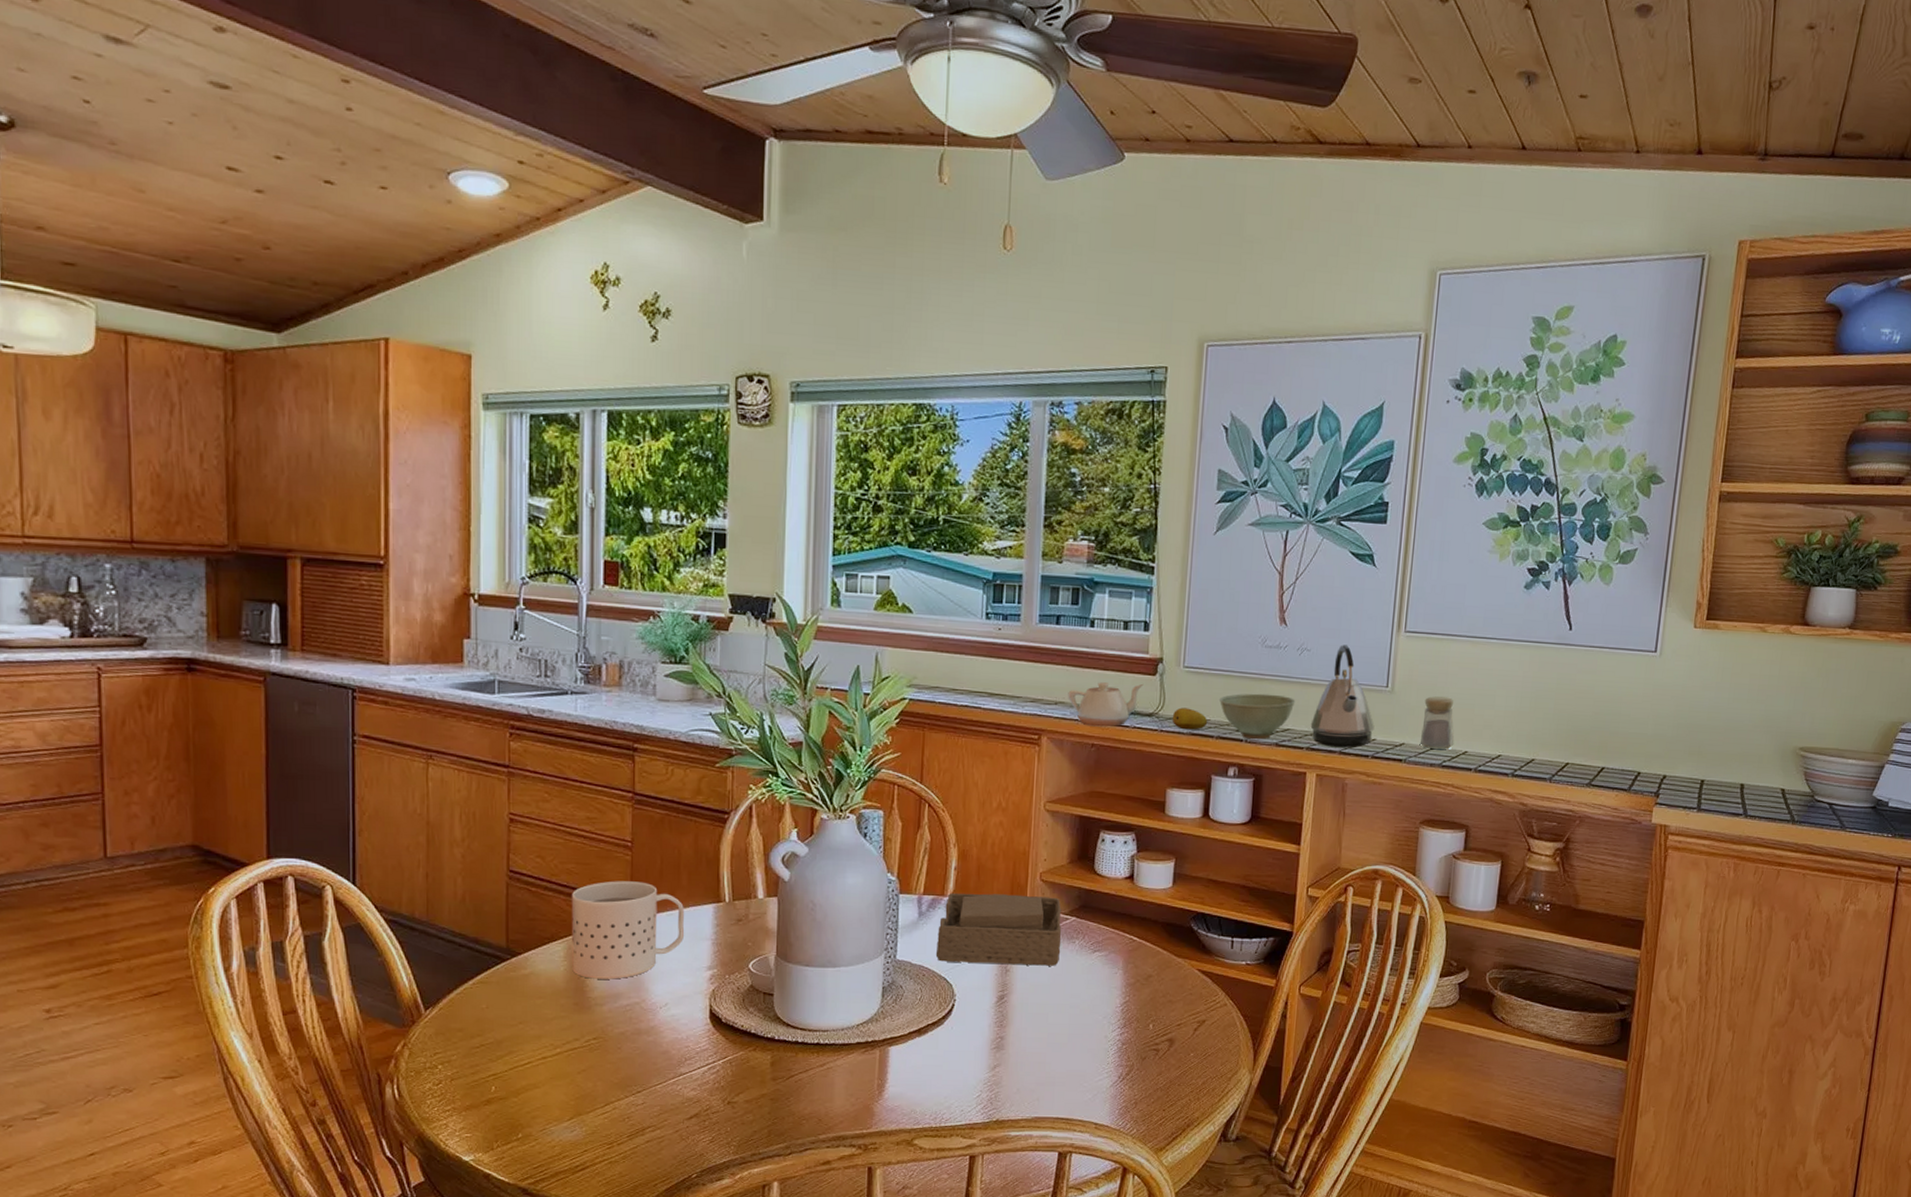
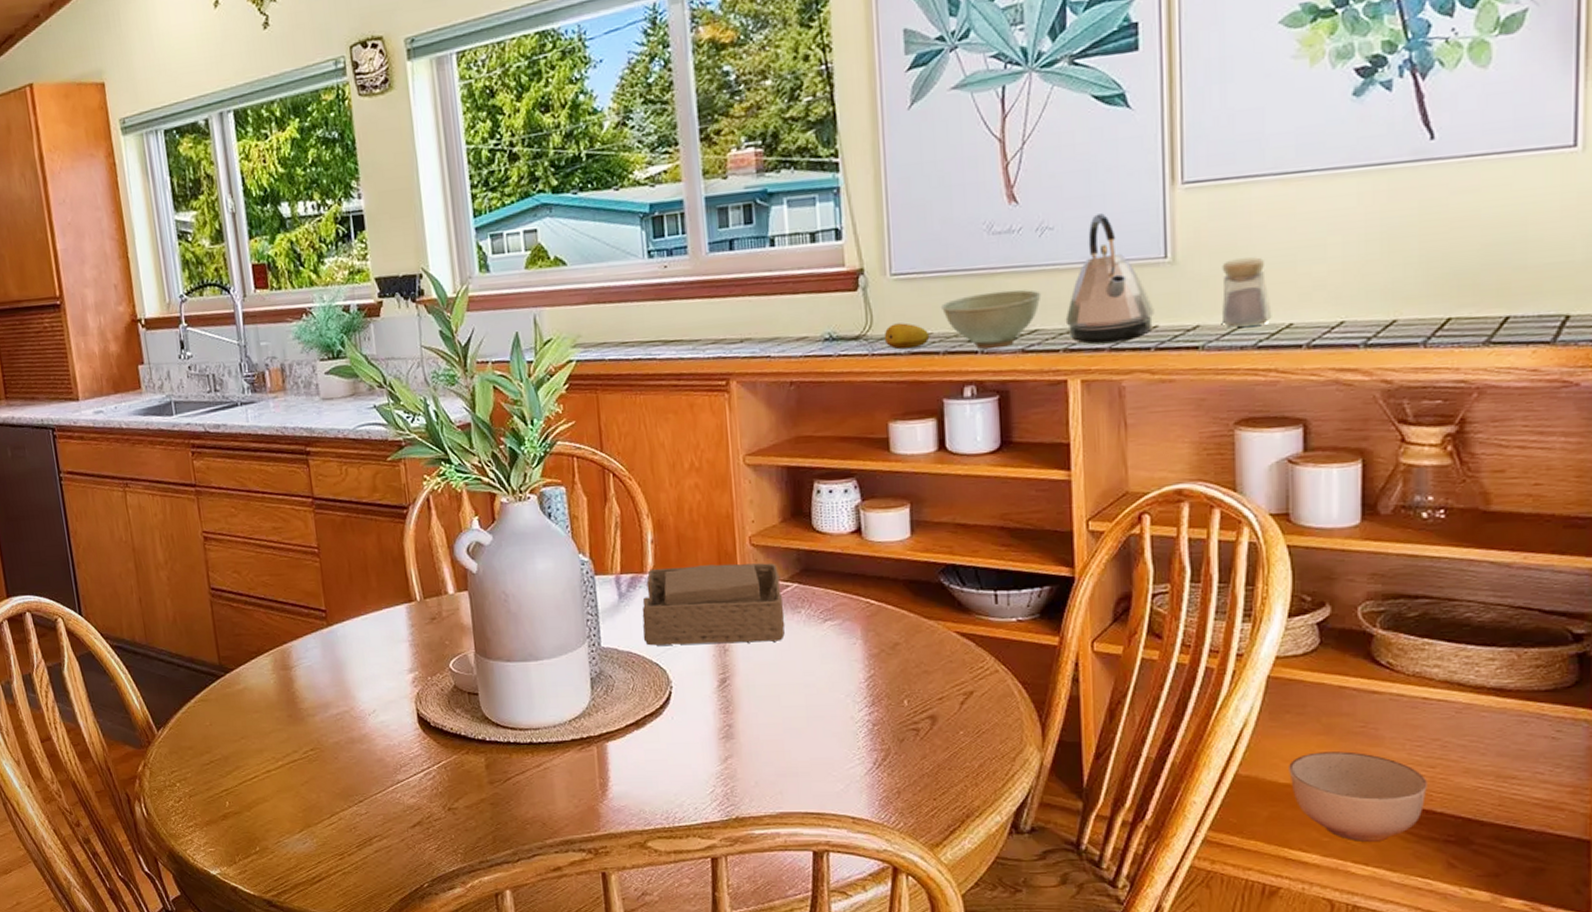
mug: present [571,881,685,979] -> none [269,587,382,690]
teapot: present [1068,682,1144,727] -> none [754,302,844,362]
bowl: none [1427,1084,1518,1155] -> present [1289,751,1427,842]

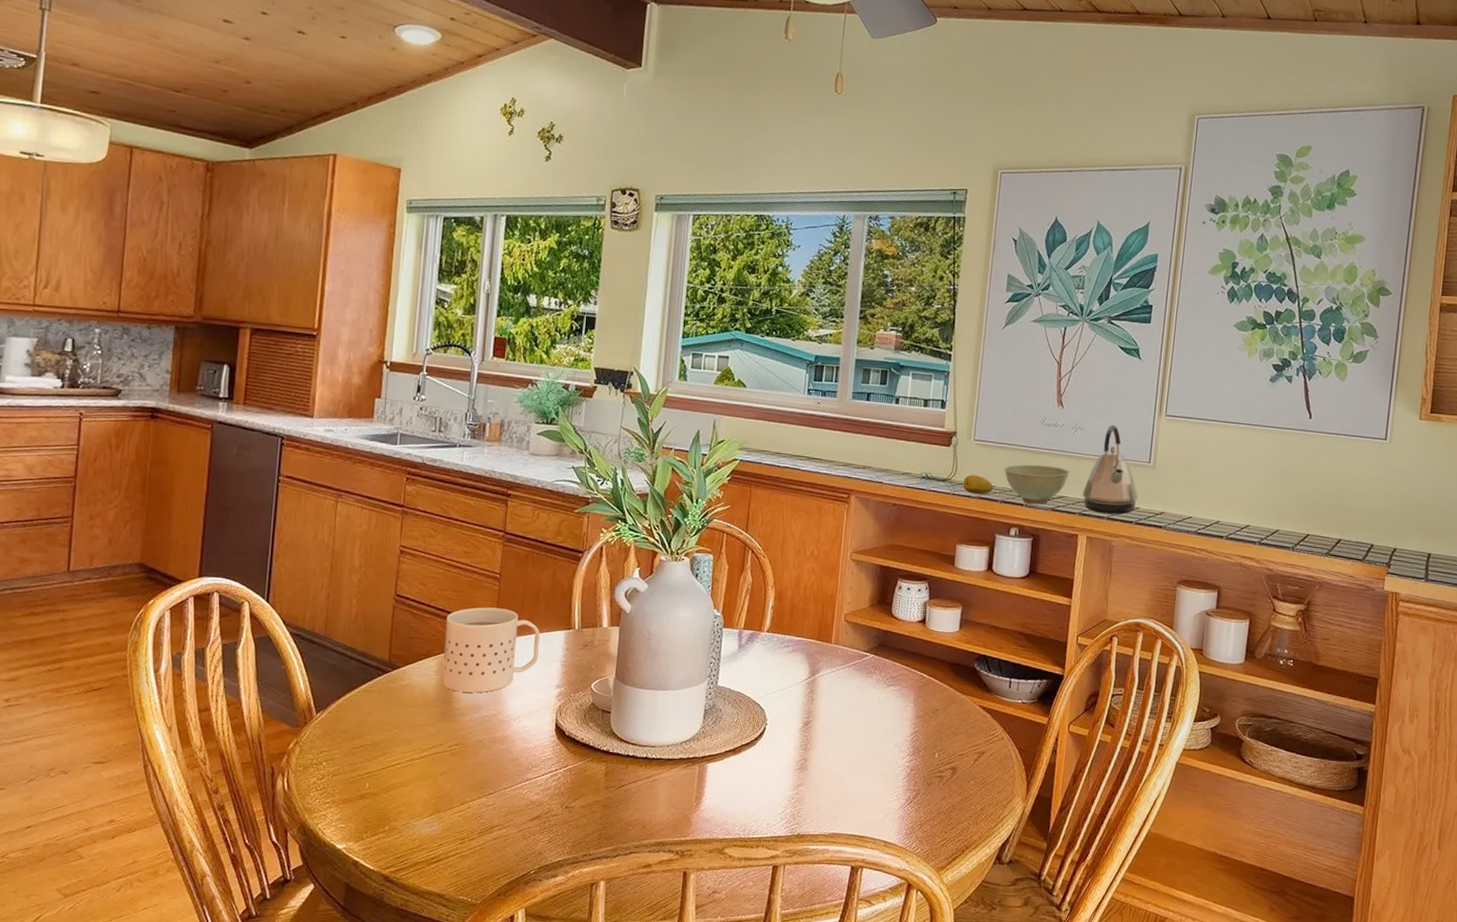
mug: none [269,587,382,690] -> present [442,607,541,693]
napkin holder: present [642,563,785,646] -> none [751,629,862,697]
salt shaker: present [1222,257,1272,328] -> none [1178,472,1208,519]
bowl: present [1289,751,1427,842] -> none [1182,820,1264,888]

